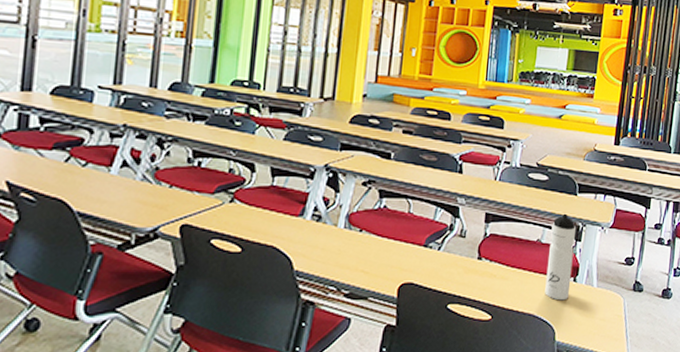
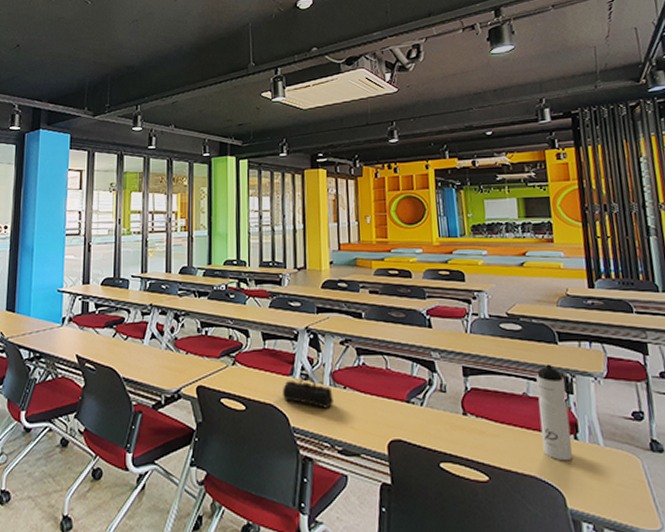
pencil case: none [287,218,347,251] -> present [282,376,333,408]

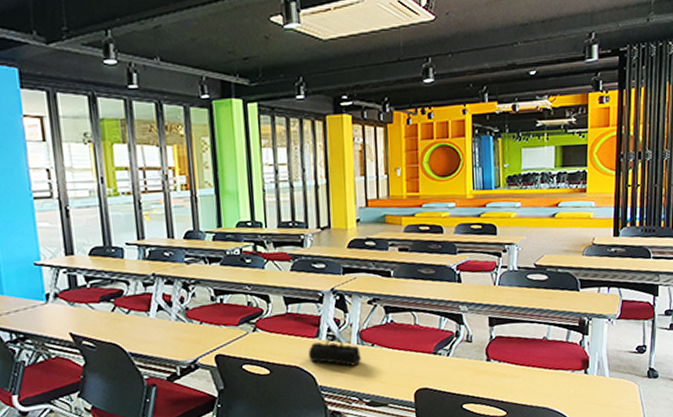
water bottle: present [536,364,573,461] -> none [556,309,583,393]

